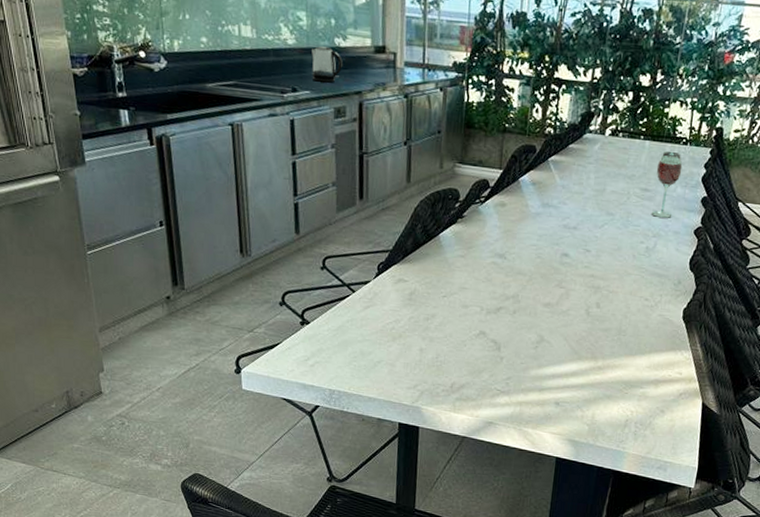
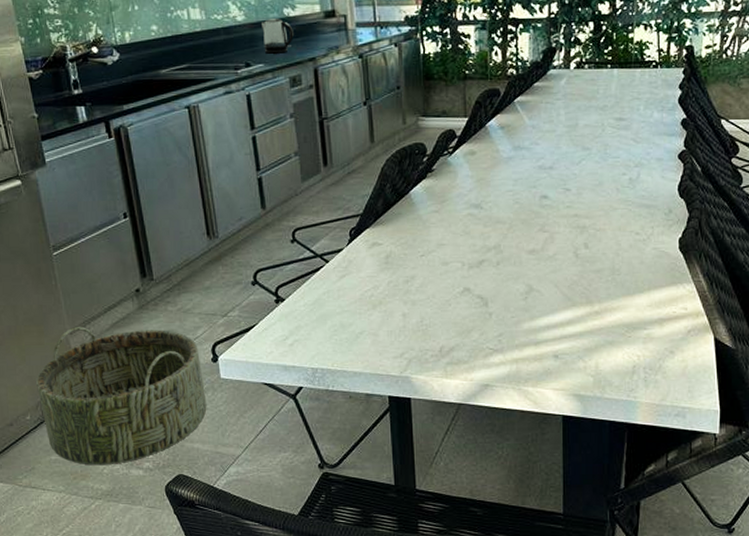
basket: none [63,325,227,458] -> present [36,327,207,466]
wineglass: present [652,151,683,218] -> none [629,76,656,146]

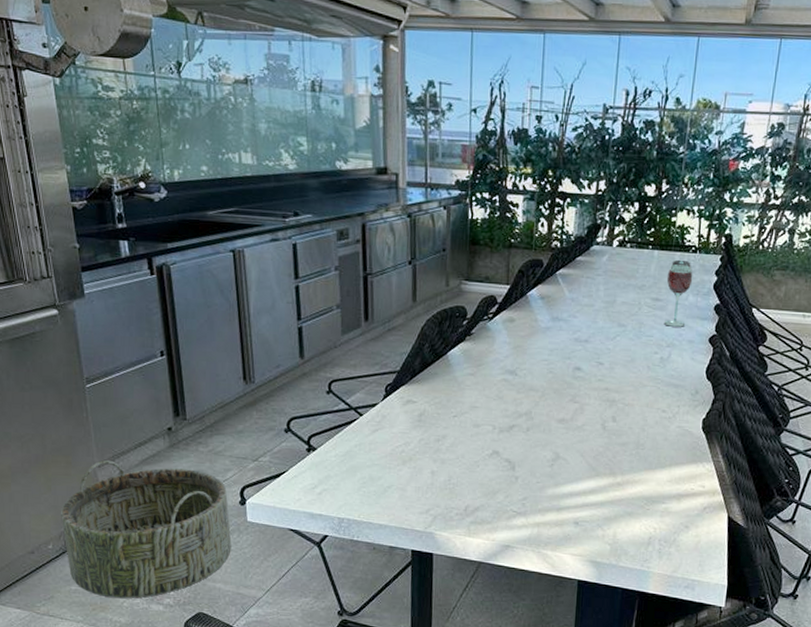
kettle: present [262,19,294,54] -> none [313,170,344,206]
wineglass: none [629,76,656,146] -> present [665,259,693,327]

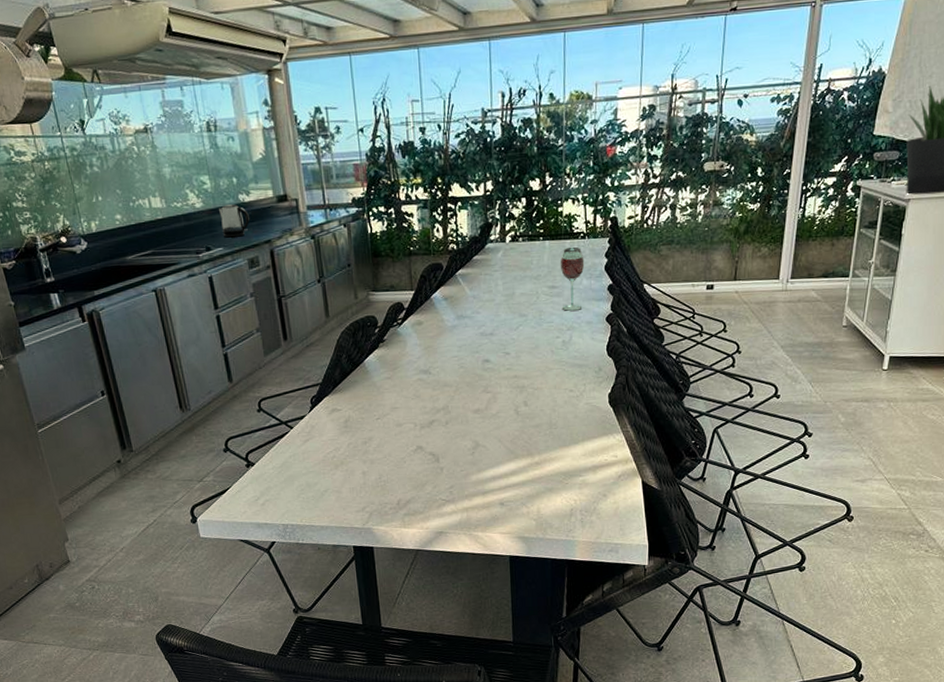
basket: present [61,460,232,599] -> none [31,496,190,621]
kettle: none [313,170,344,206] -> present [219,204,250,238]

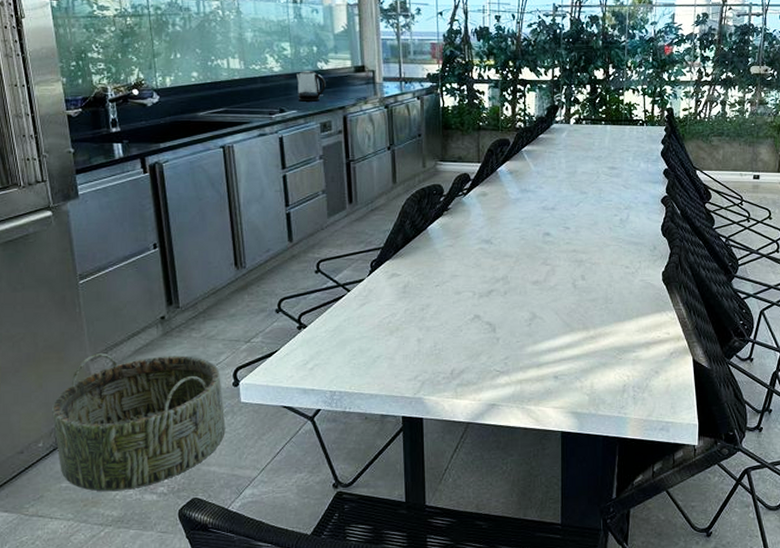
basket: none [31,496,190,621] -> present [52,353,226,492]
wineglass: present [560,246,585,311] -> none [619,132,643,191]

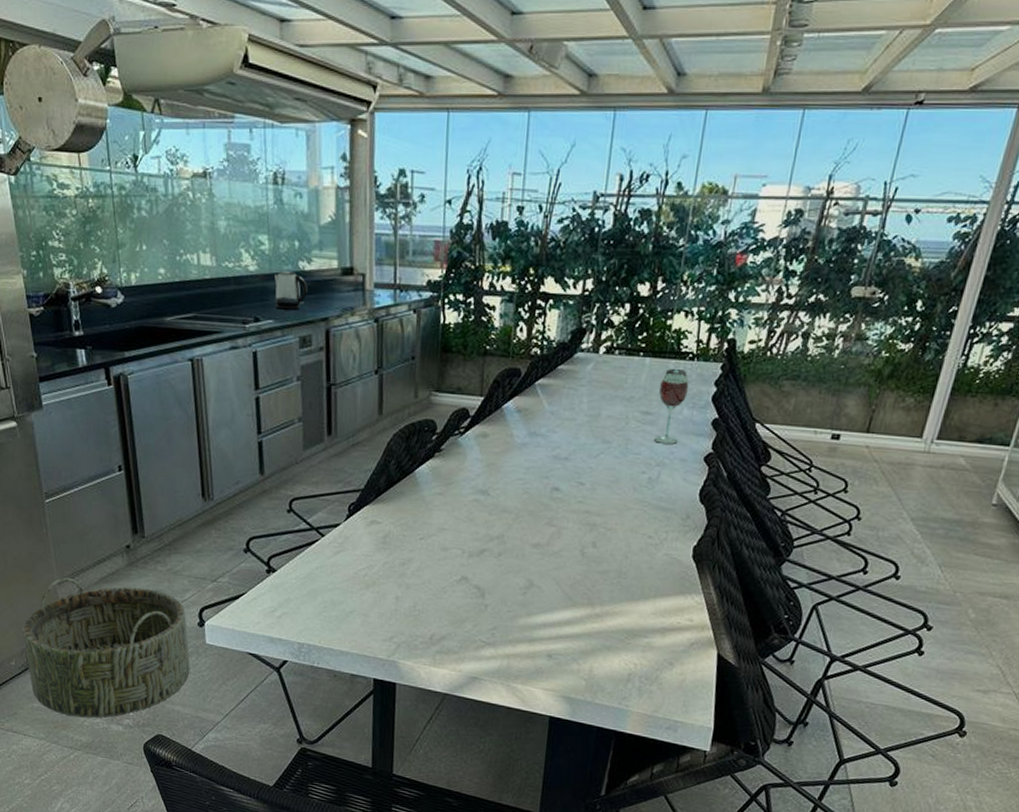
wineglass: none [619,132,643,191] -> present [654,368,689,444]

